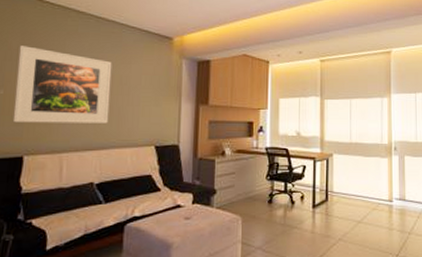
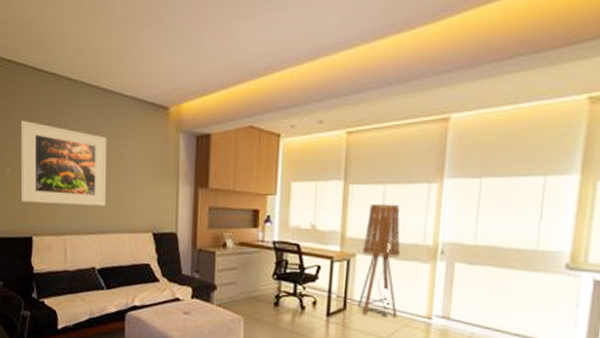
floor lamp: none [337,113,367,204] -> present [358,203,401,318]

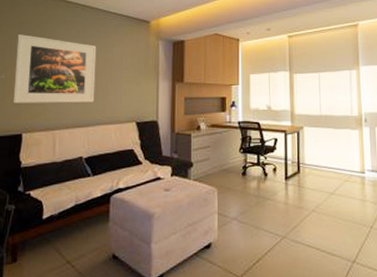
floor lamp: present [358,203,401,318] -> none [308,87,339,176]

